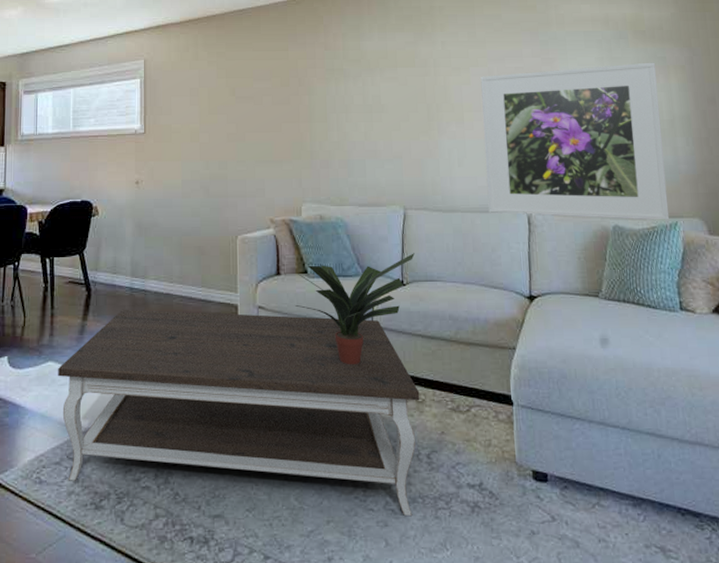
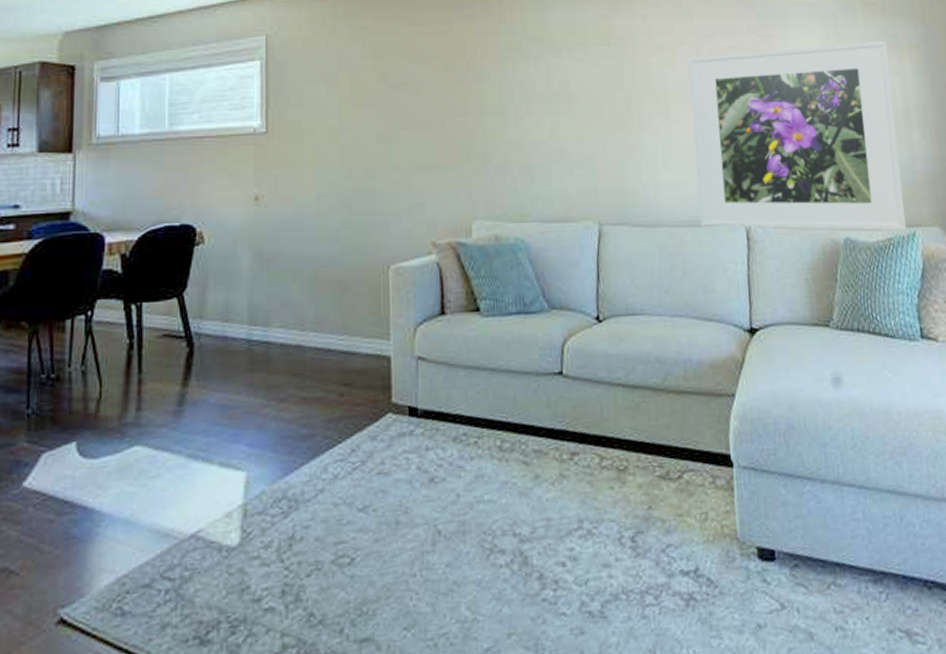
coffee table: present [58,309,420,517] -> none [148,367,622,619]
potted plant: present [295,253,415,365] -> none [465,280,612,428]

